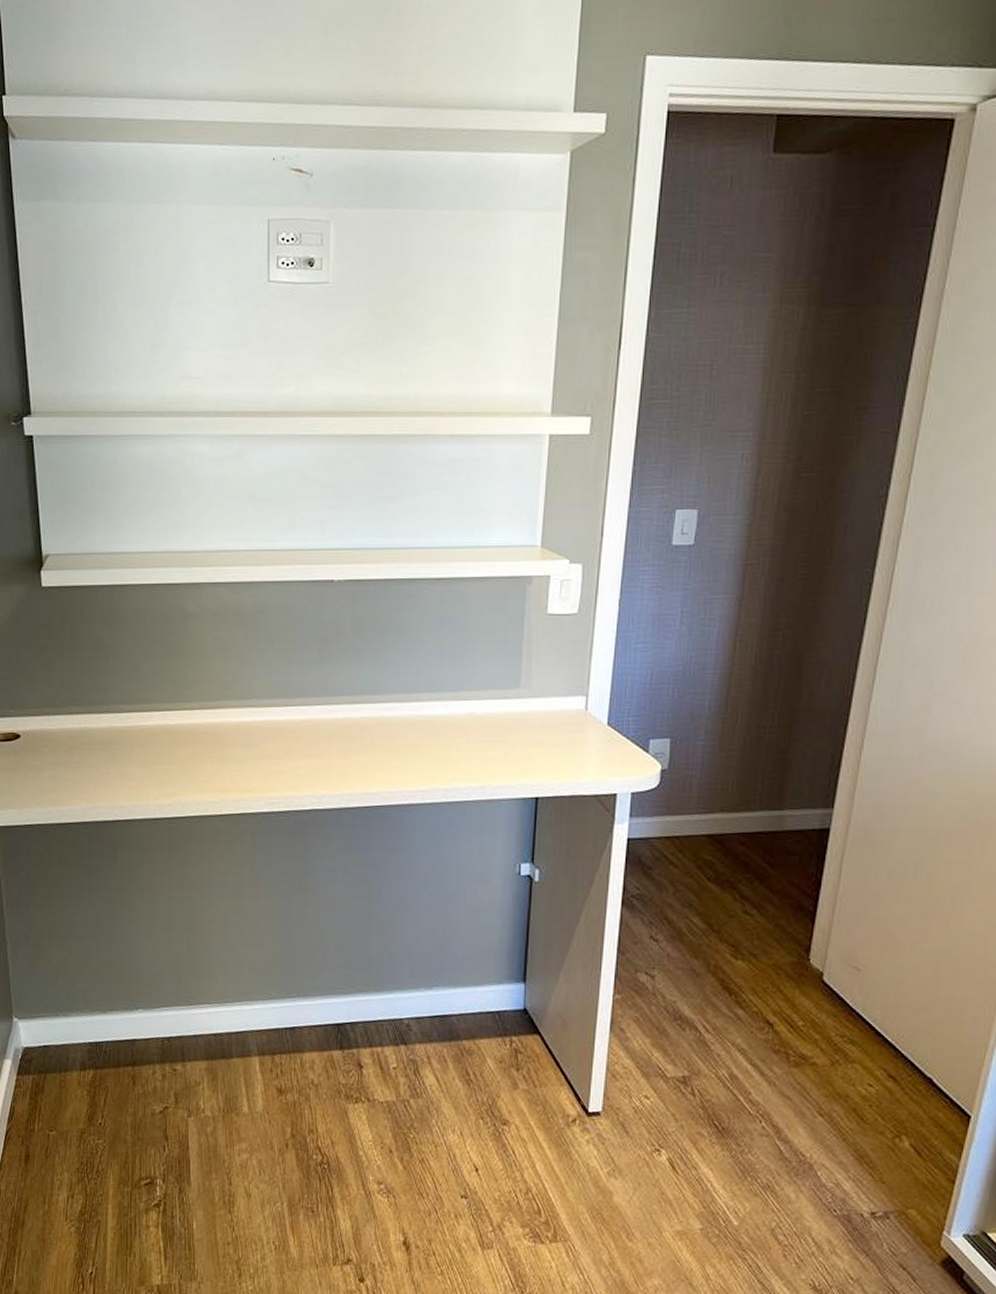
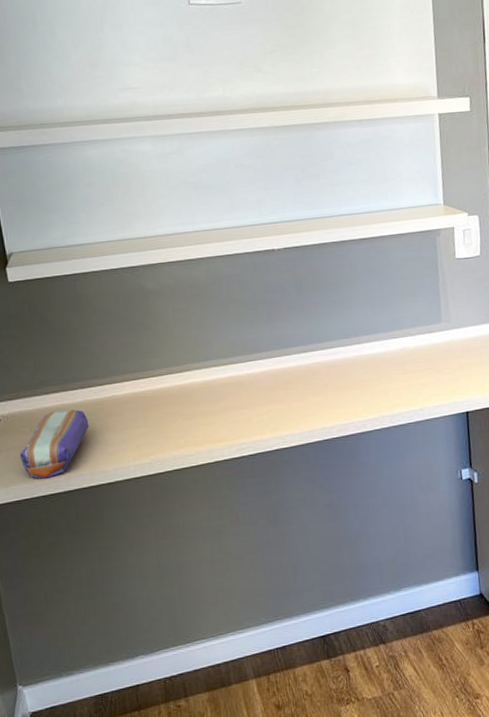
pencil case: none [37,734,111,805] -> present [19,409,89,479]

